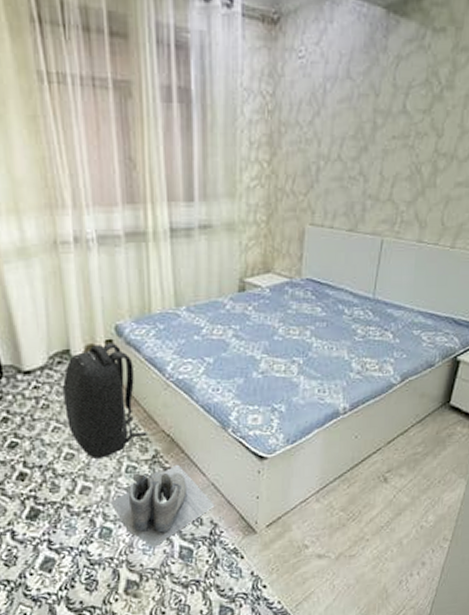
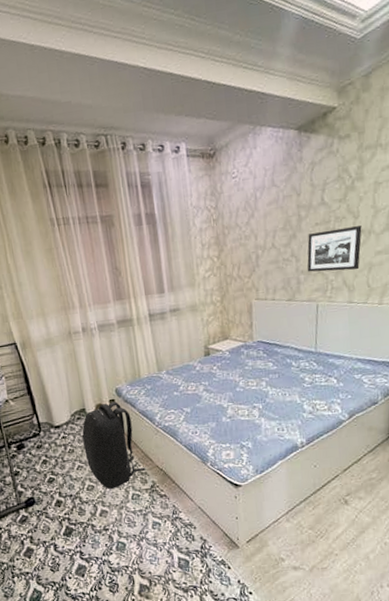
boots: present [111,464,215,549] -> none [123,492,203,559]
picture frame: none [375,147,444,202] -> present [307,226,362,272]

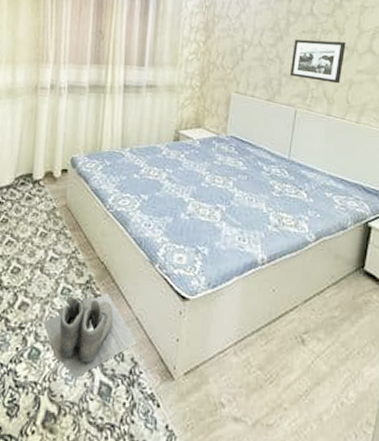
backpack: present [81,401,146,490] -> none [19,172,85,277]
boots: none [123,492,203,559] -> present [44,293,137,379]

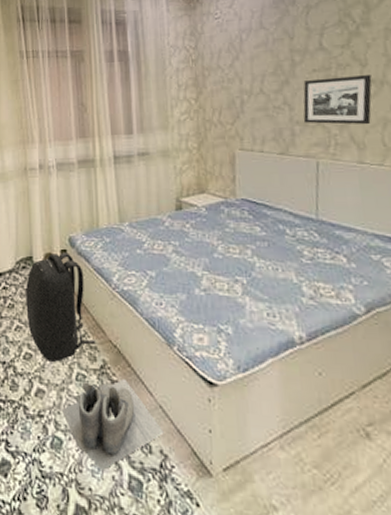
backpack: none [19,172,85,277] -> present [25,252,96,363]

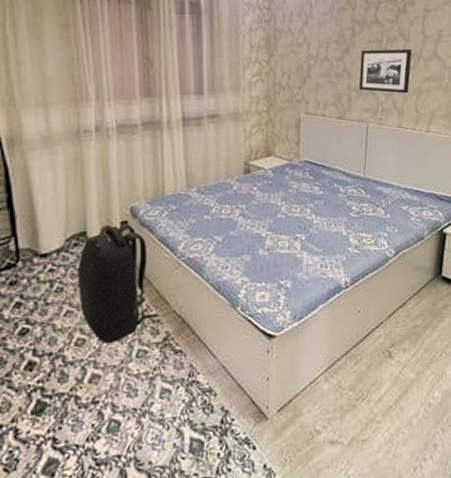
boots: present [62,378,164,472] -> none [120,346,226,442]

